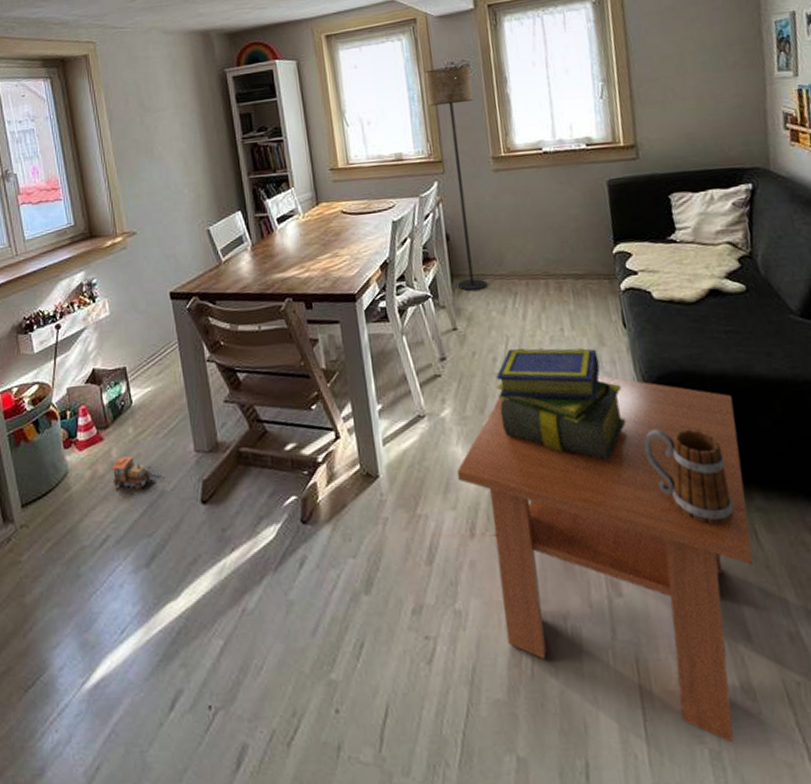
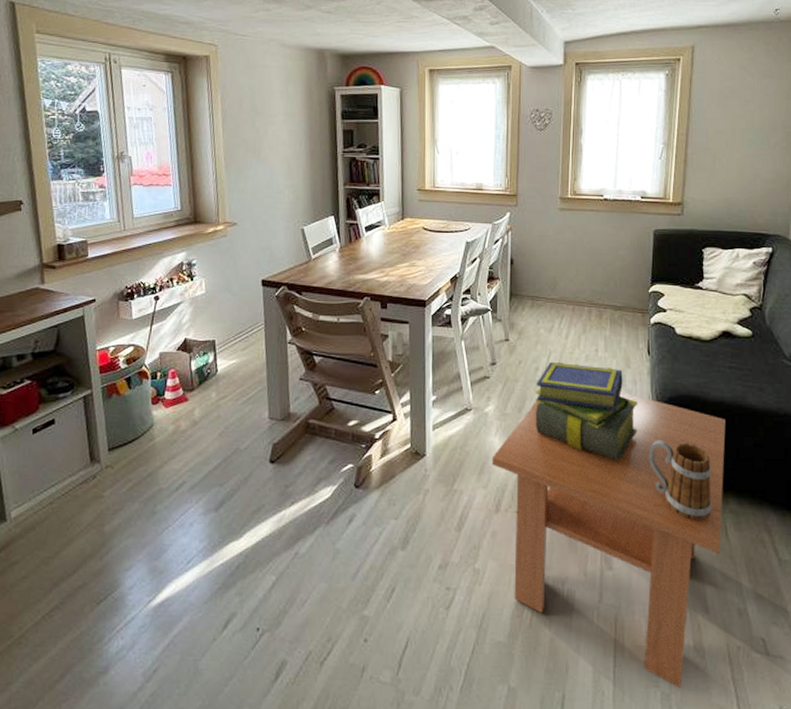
toy train: present [111,456,153,490] -> none [192,416,229,446]
floor lamp: present [424,65,487,291] -> none [511,113,553,309]

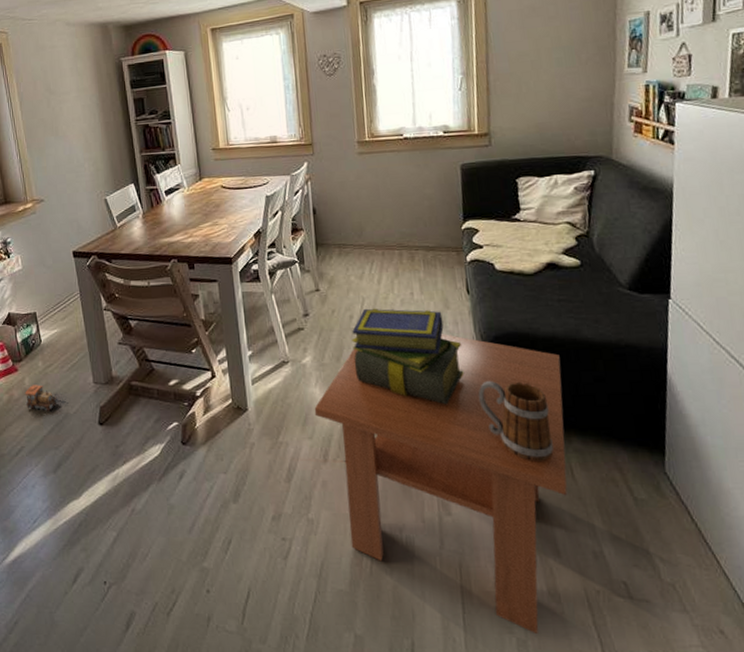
toy train: none [192,416,229,446] -> present [25,385,59,412]

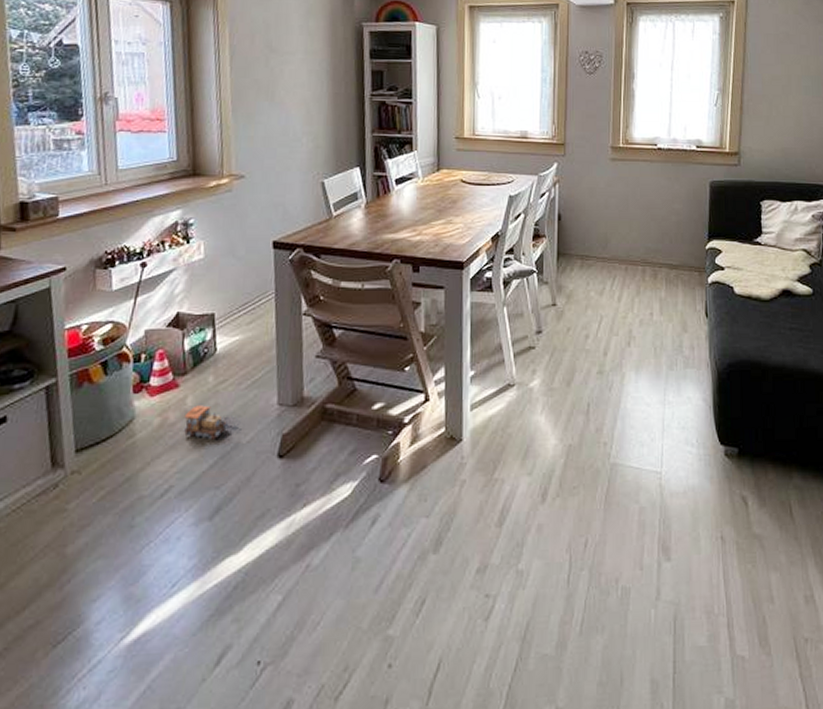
coffee table: present [314,334,568,635] -> none [537,359,788,693]
stack of books: present [352,308,464,405] -> none [585,327,696,437]
mug: present [478,381,554,461] -> none [707,412,775,499]

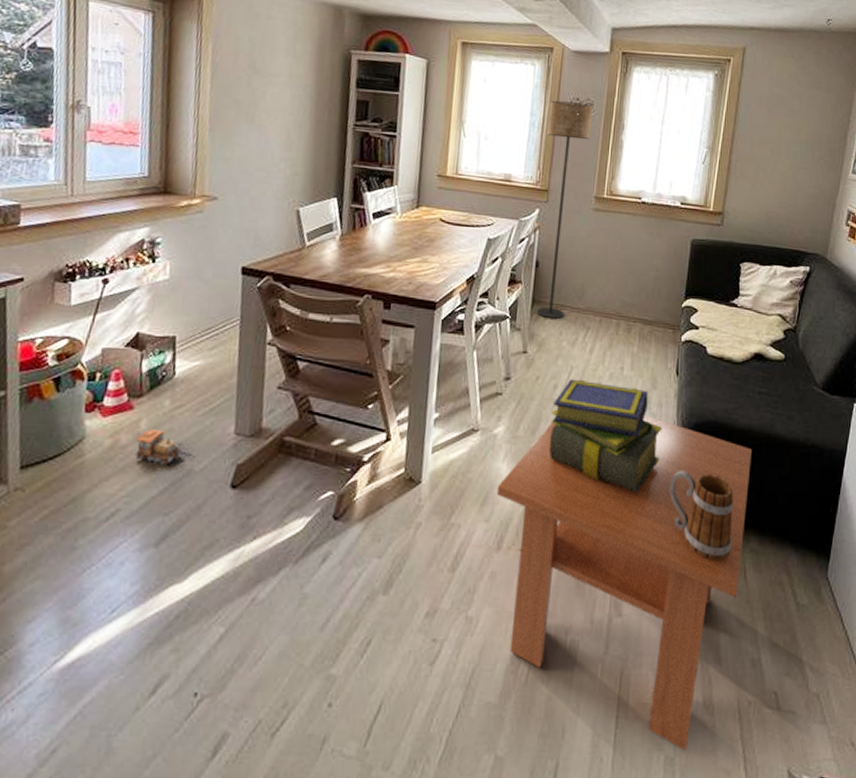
coffee table: none [537,359,788,693] -> present [496,415,752,751]
floor lamp: none [559,55,603,269] -> present [536,100,594,319]
stack of books: none [585,327,696,437] -> present [549,378,662,493]
mug: none [707,412,775,499] -> present [669,471,734,560]

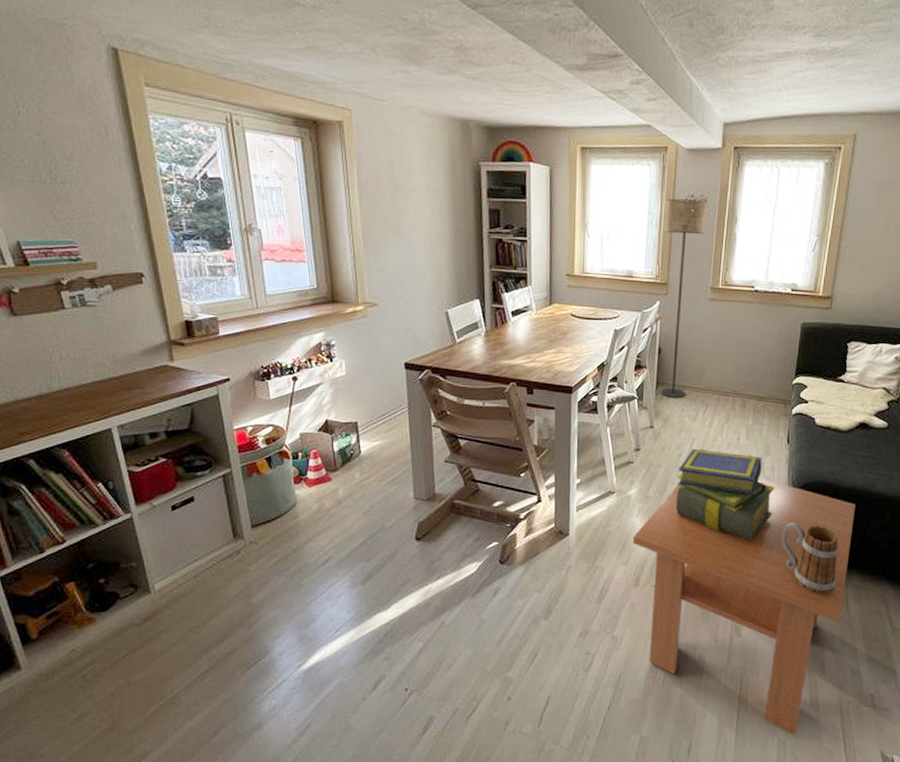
toy train: present [134,429,183,467] -> none [337,496,374,524]

